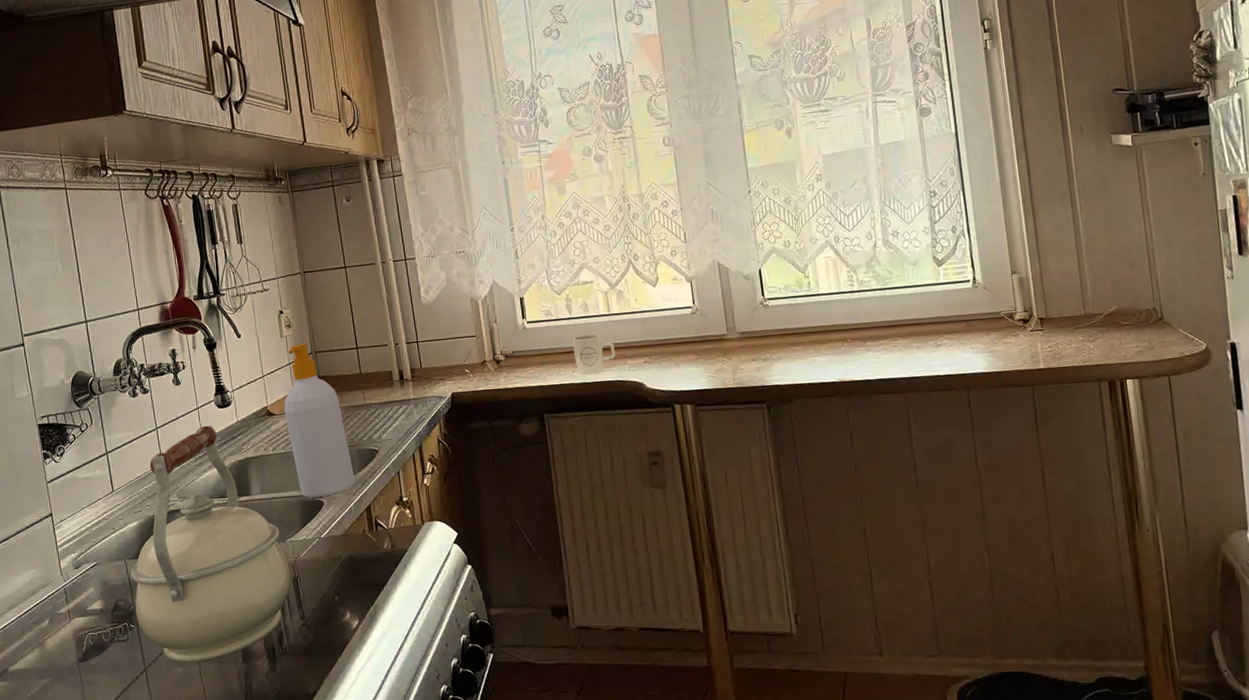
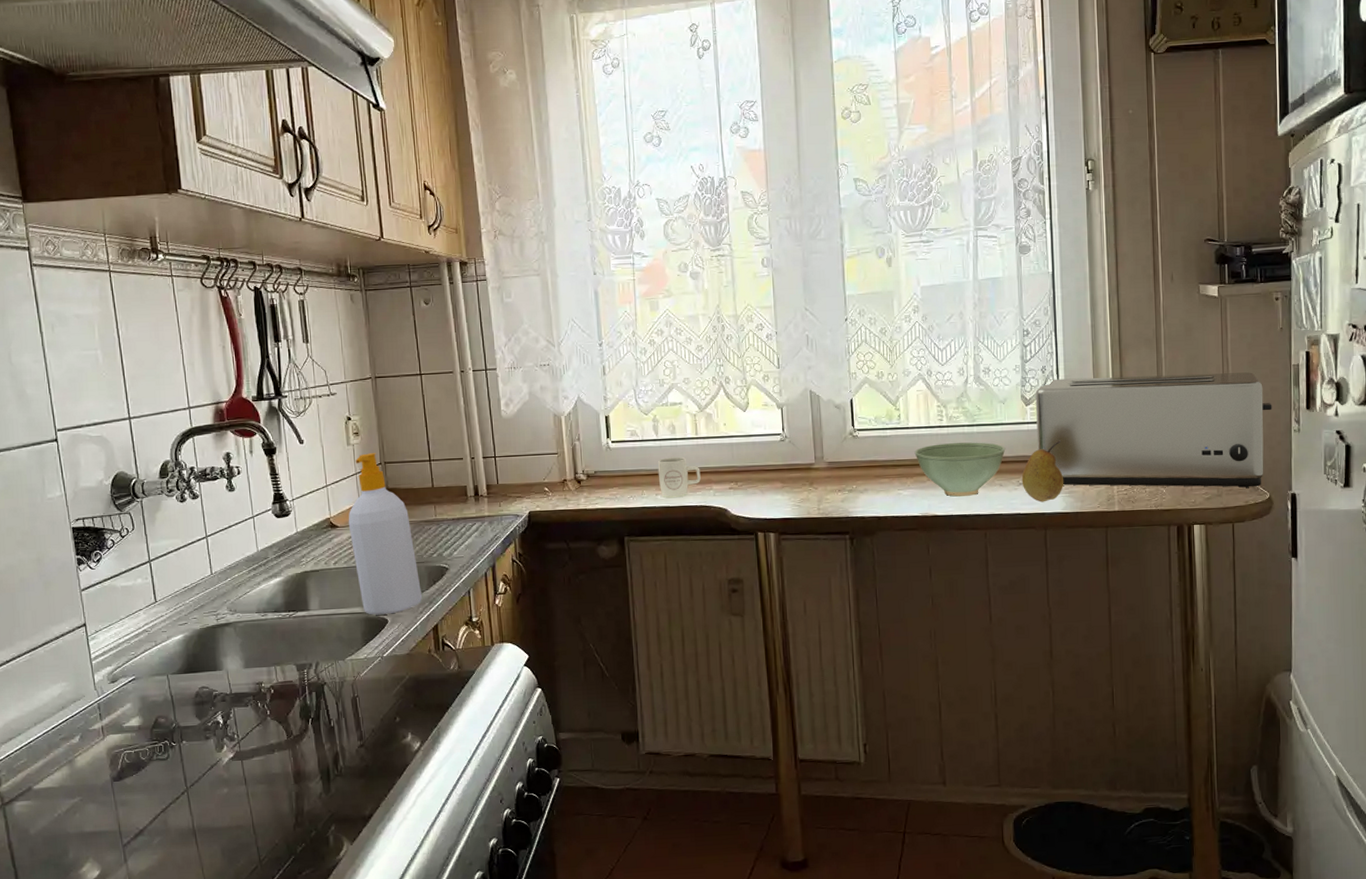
kettle: present [130,425,292,663] -> none [173,535,350,784]
bowl: none [827,305,921,361] -> present [914,442,1006,497]
fruit: none [939,299,984,363] -> present [1021,440,1064,503]
toaster: none [947,220,1201,345] -> present [1035,372,1272,488]

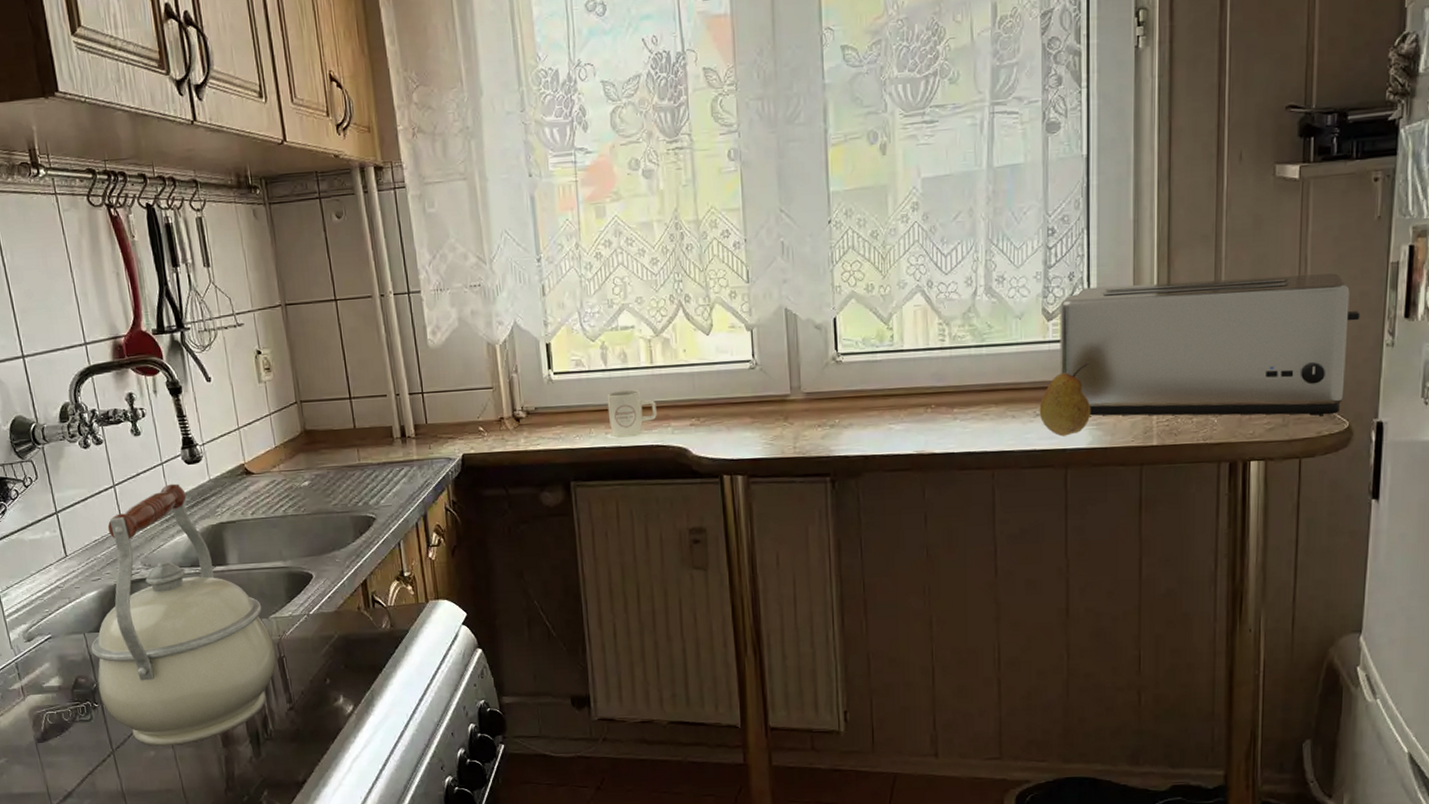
kettle: none [173,535,350,784] -> present [91,483,277,747]
soap bottle: present [348,453,423,615] -> none [264,390,349,570]
bowl: present [914,442,1006,497] -> none [909,366,1021,431]

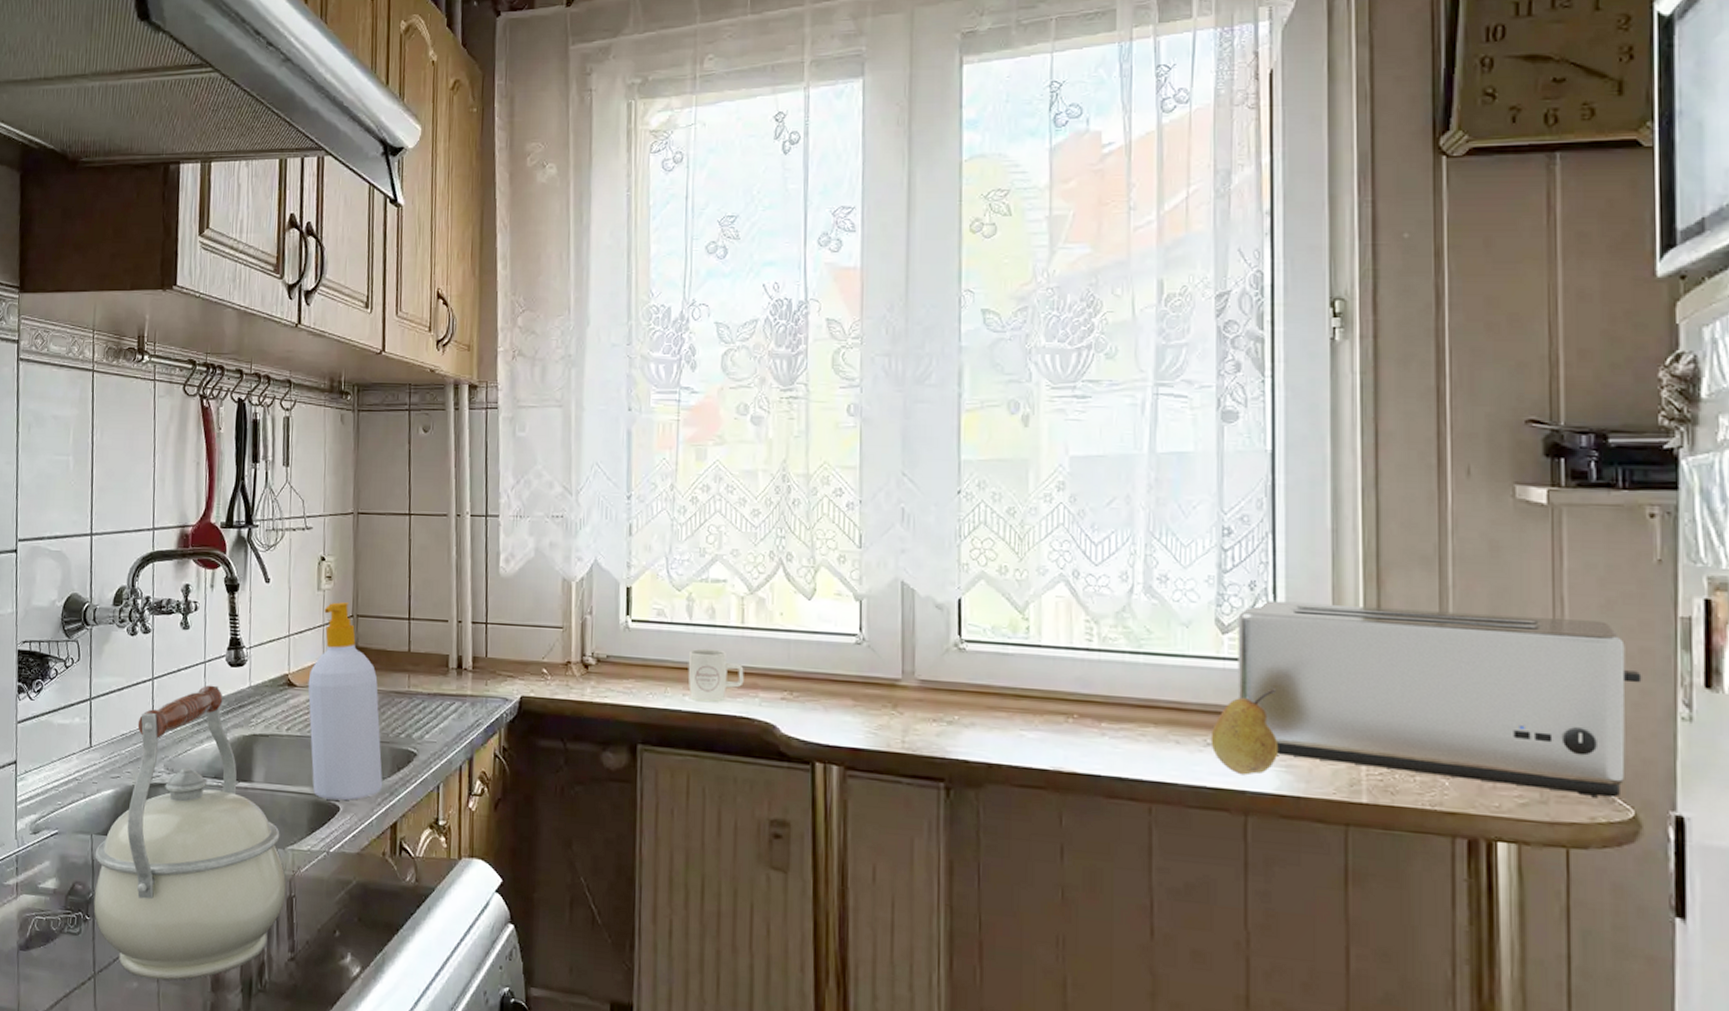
soap bottle: none [264,390,349,570] -> present [307,602,383,801]

